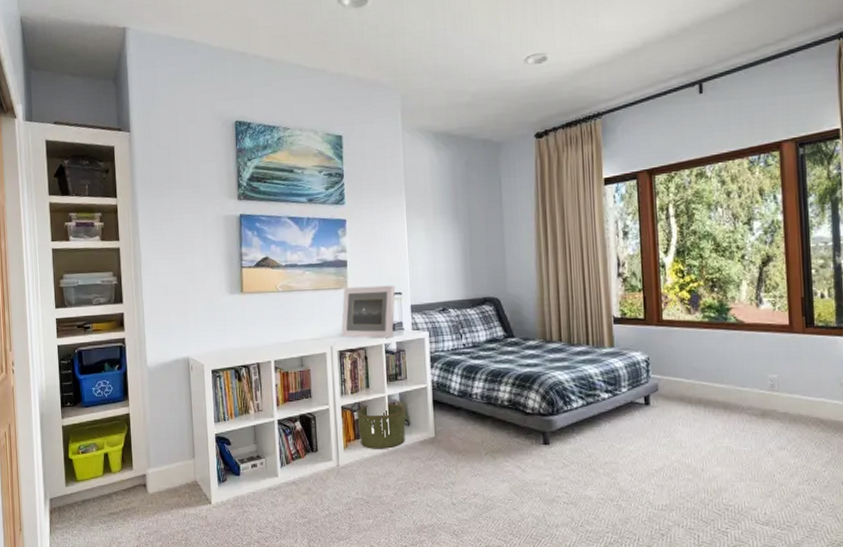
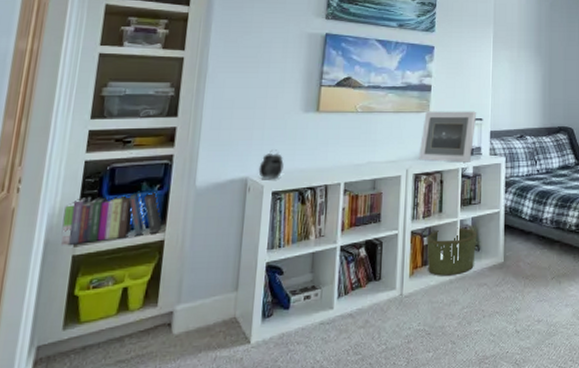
books: none [50,371,126,418] -> present [61,192,162,246]
alarm clock: none [197,331,219,359] -> present [258,150,284,180]

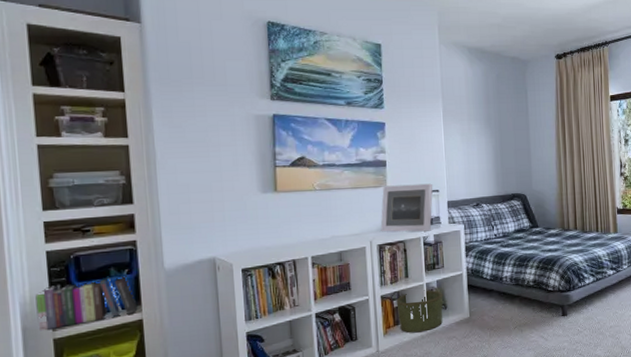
alarm clock: present [258,150,284,180] -> none [225,230,250,259]

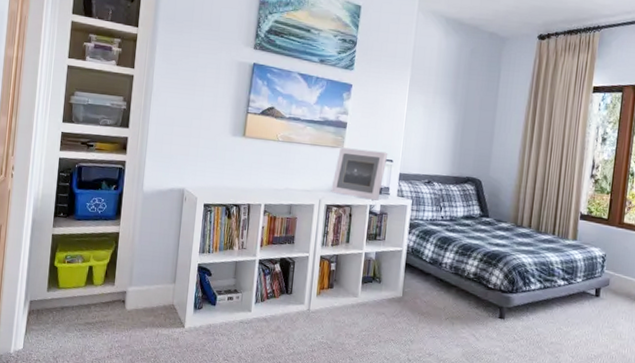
books: present [35,276,138,331] -> none [44,187,118,227]
basket: present [396,290,443,333] -> none [333,257,380,301]

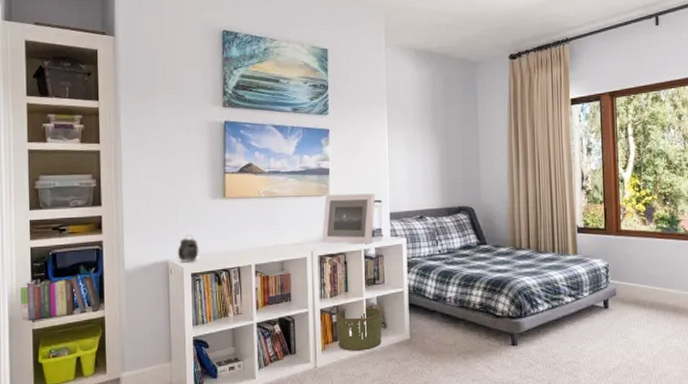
books: none [44,187,118,227] -> present [20,274,101,322]
alarm clock: none [193,166,214,194] -> present [177,235,199,263]
basket: none [333,257,380,301] -> present [335,307,383,351]

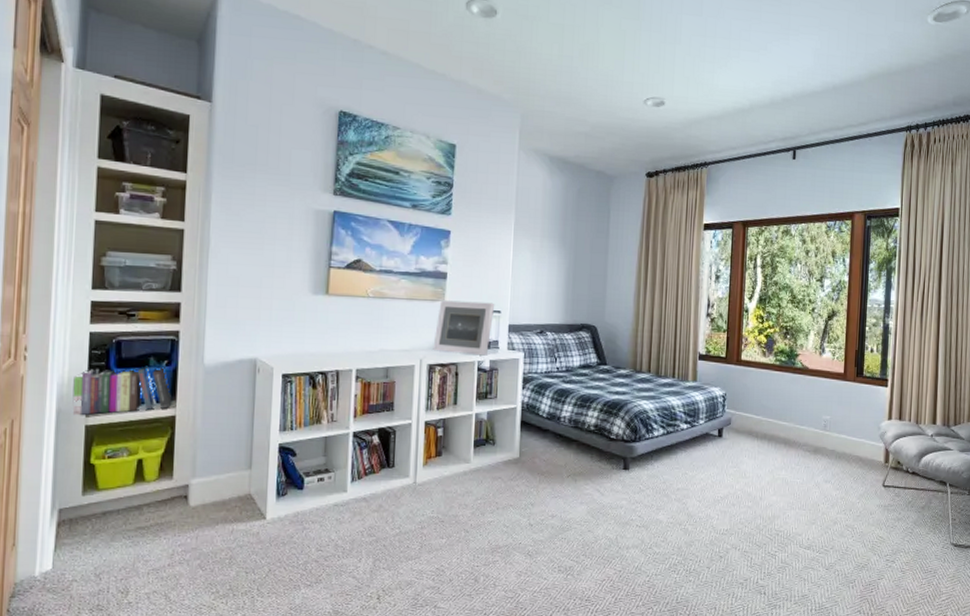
alarm clock: present [177,235,199,263] -> none [267,331,293,362]
basket: present [335,307,383,351] -> none [440,421,493,468]

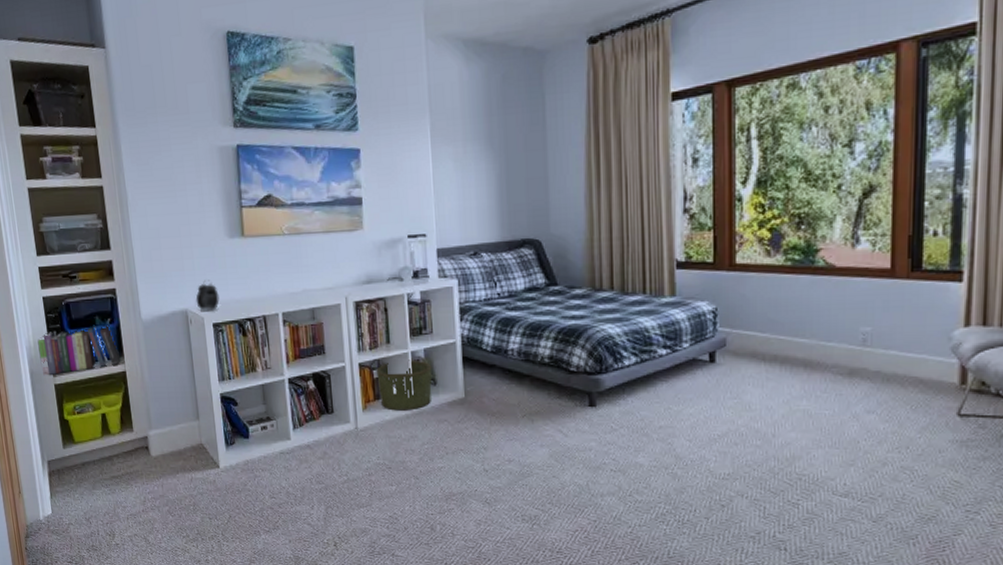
alarm clock: none [267,331,293,362] -> present [195,280,219,312]
picture frame: present [433,300,495,356] -> none [357,225,419,288]
basket: none [440,421,493,468] -> present [376,361,432,411]

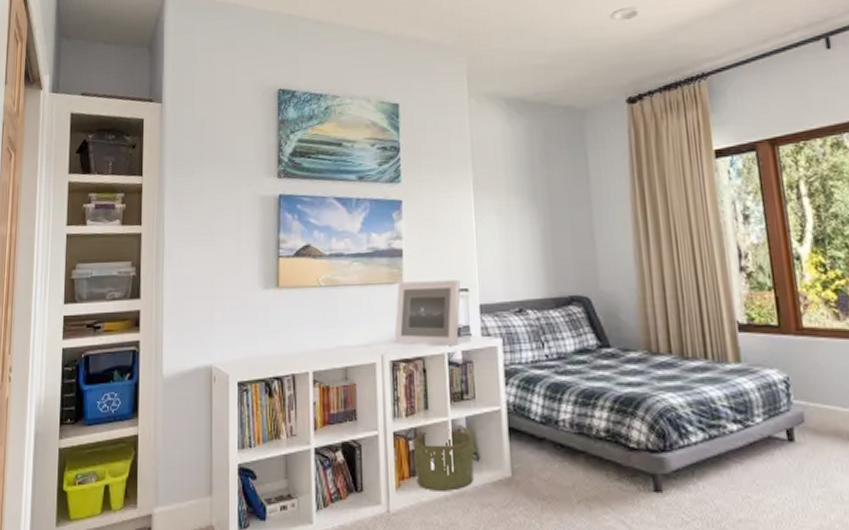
books: present [37,325,121,376] -> none [48,381,135,438]
alarm clock: present [195,280,219,312] -> none [222,333,247,369]
picture frame: none [357,225,419,288] -> present [394,279,461,346]

